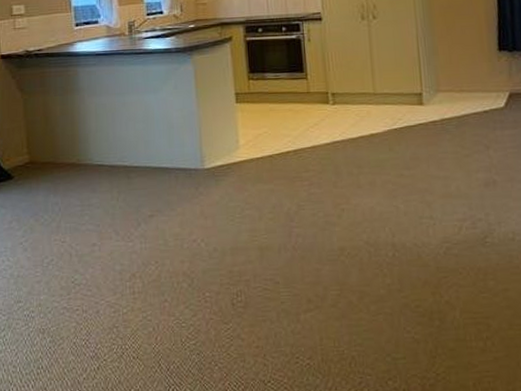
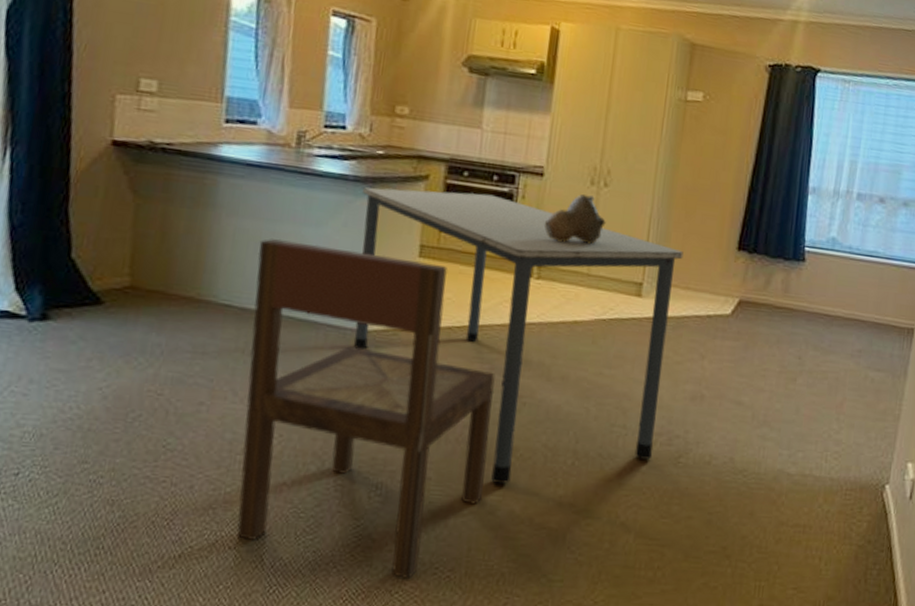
dining chair: none [115,106,324,369] -> present [236,237,495,579]
dining table: none [184,43,461,280] -> present [353,187,684,484]
decorative bowl: none [331,29,381,71] -> present [545,194,606,244]

